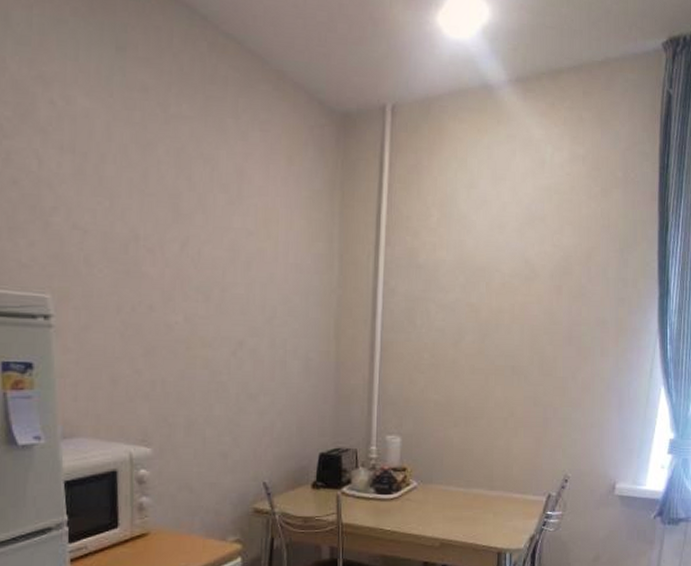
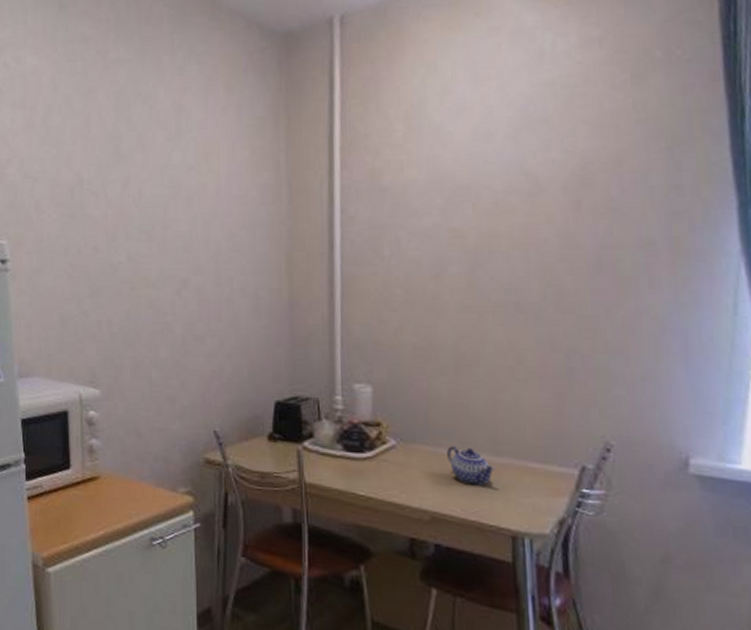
teapot: none [455,484,489,515] -> present [447,446,495,486]

